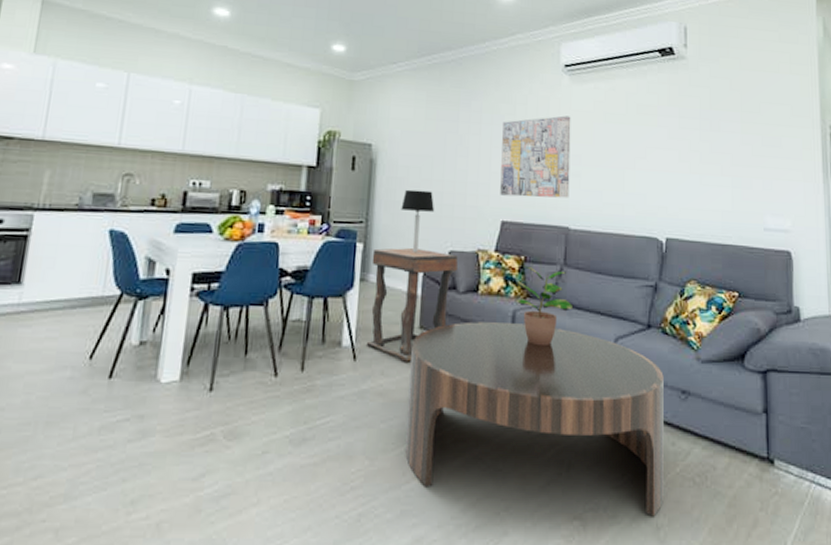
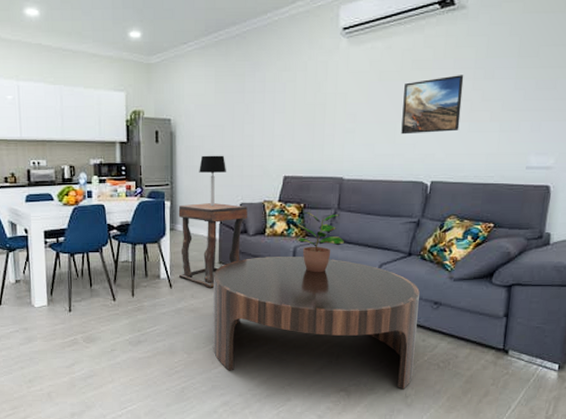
wall art: present [500,115,571,198] -> none [282,78,348,155]
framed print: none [630,124,691,184] -> present [401,75,464,135]

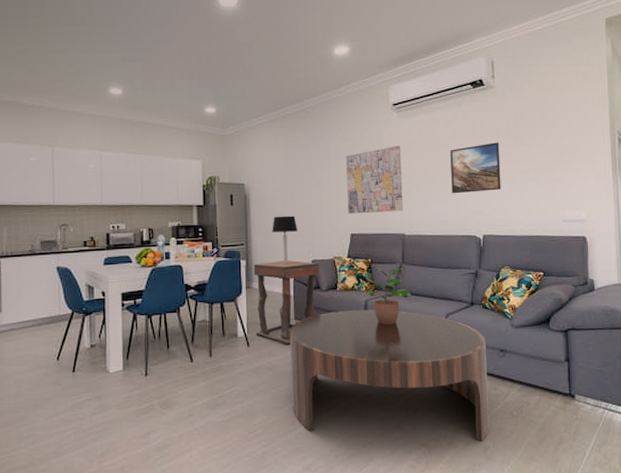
wall art: none [282,78,348,155] -> present [346,146,403,214]

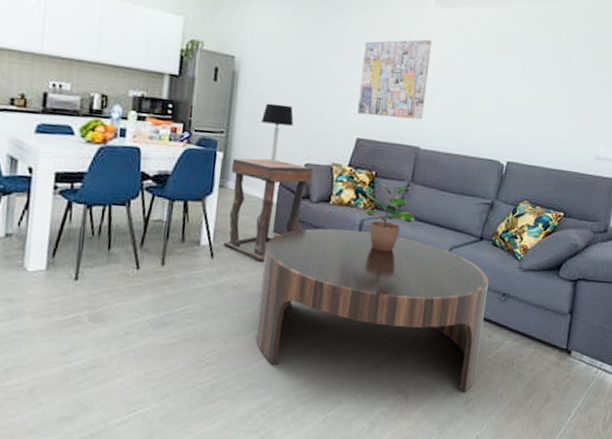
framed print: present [450,142,501,194] -> none [481,54,544,112]

